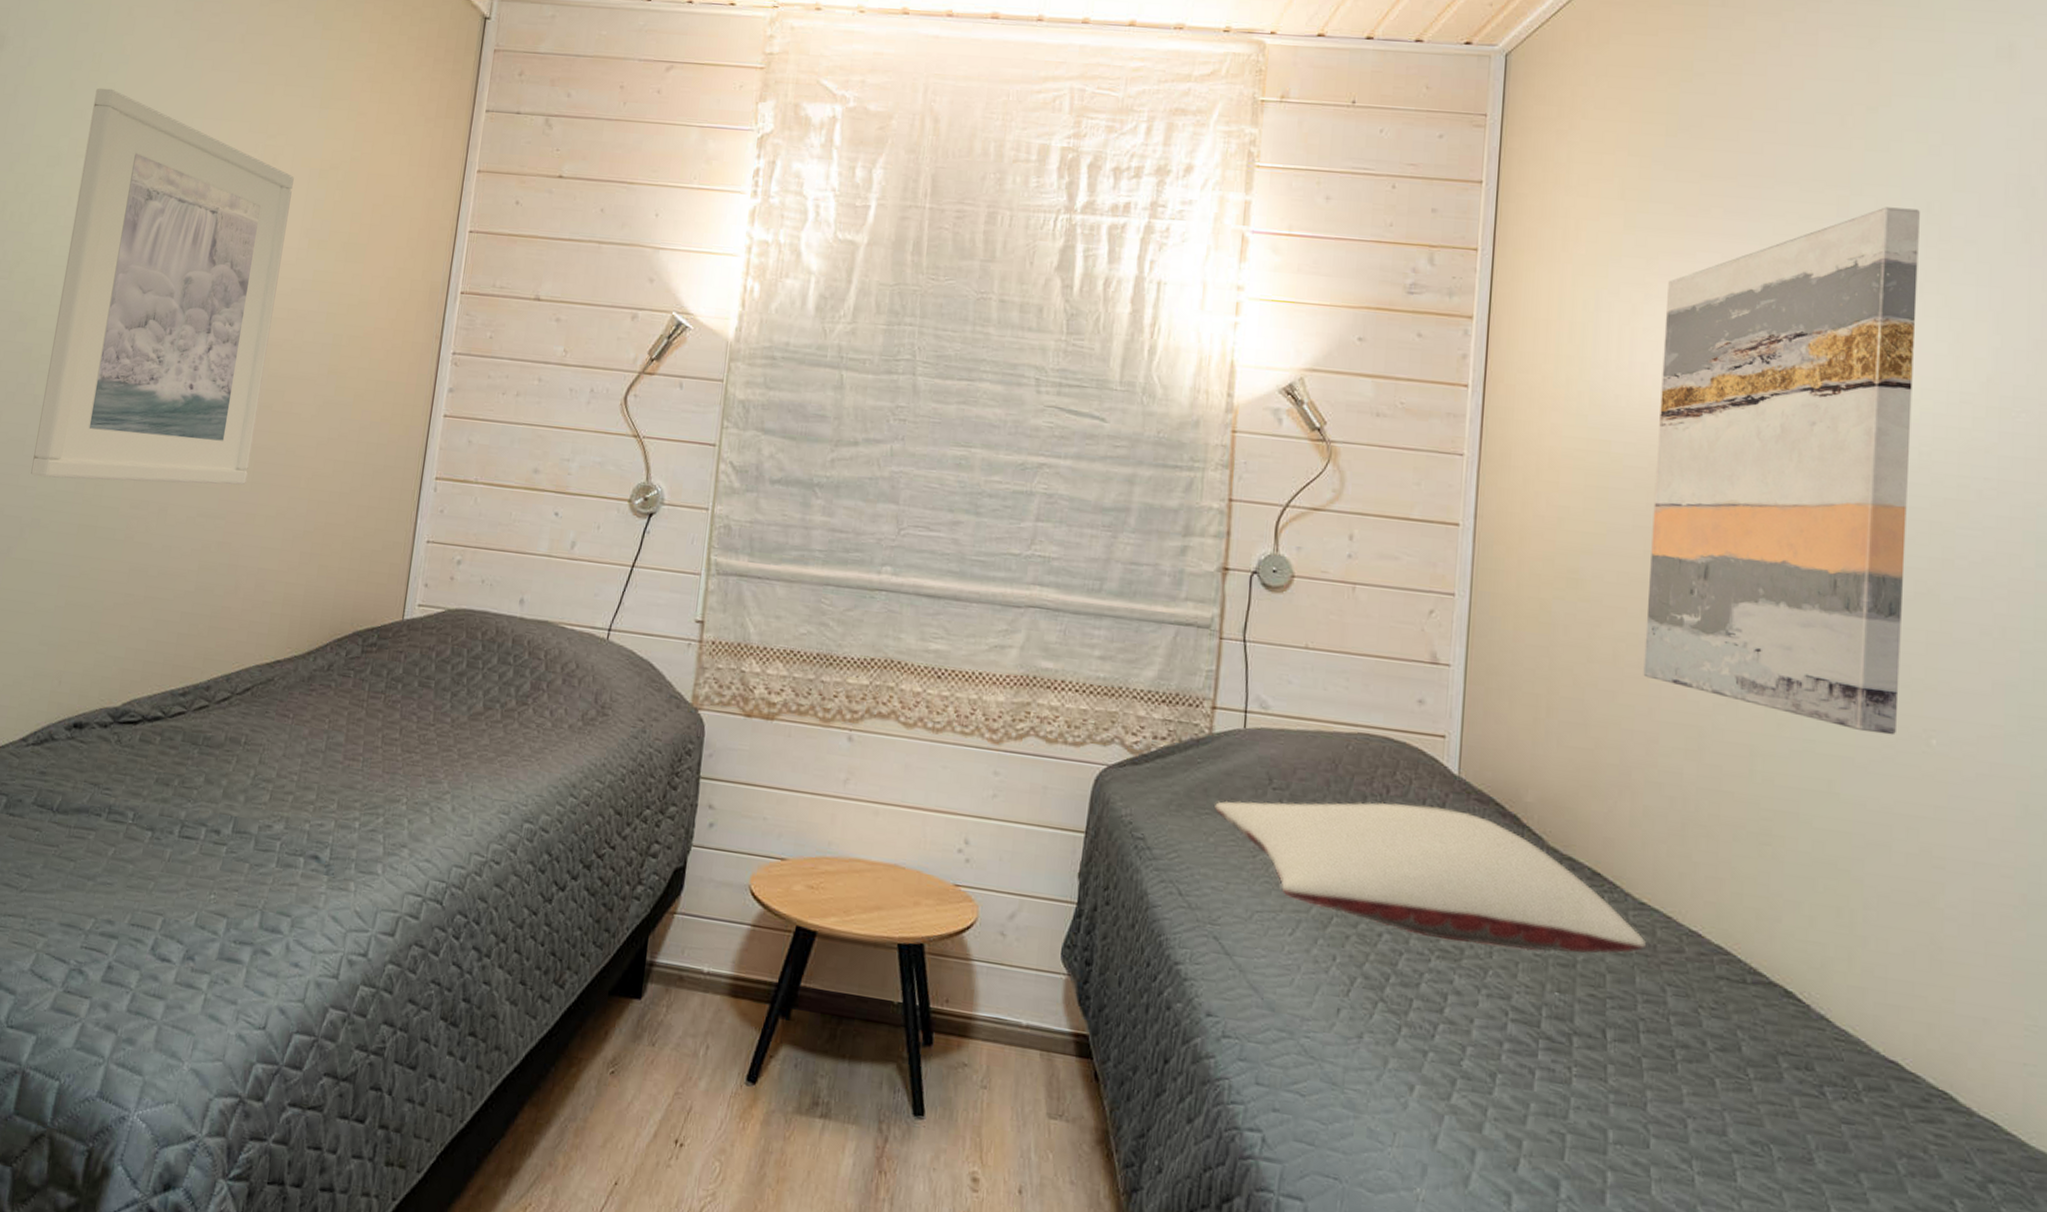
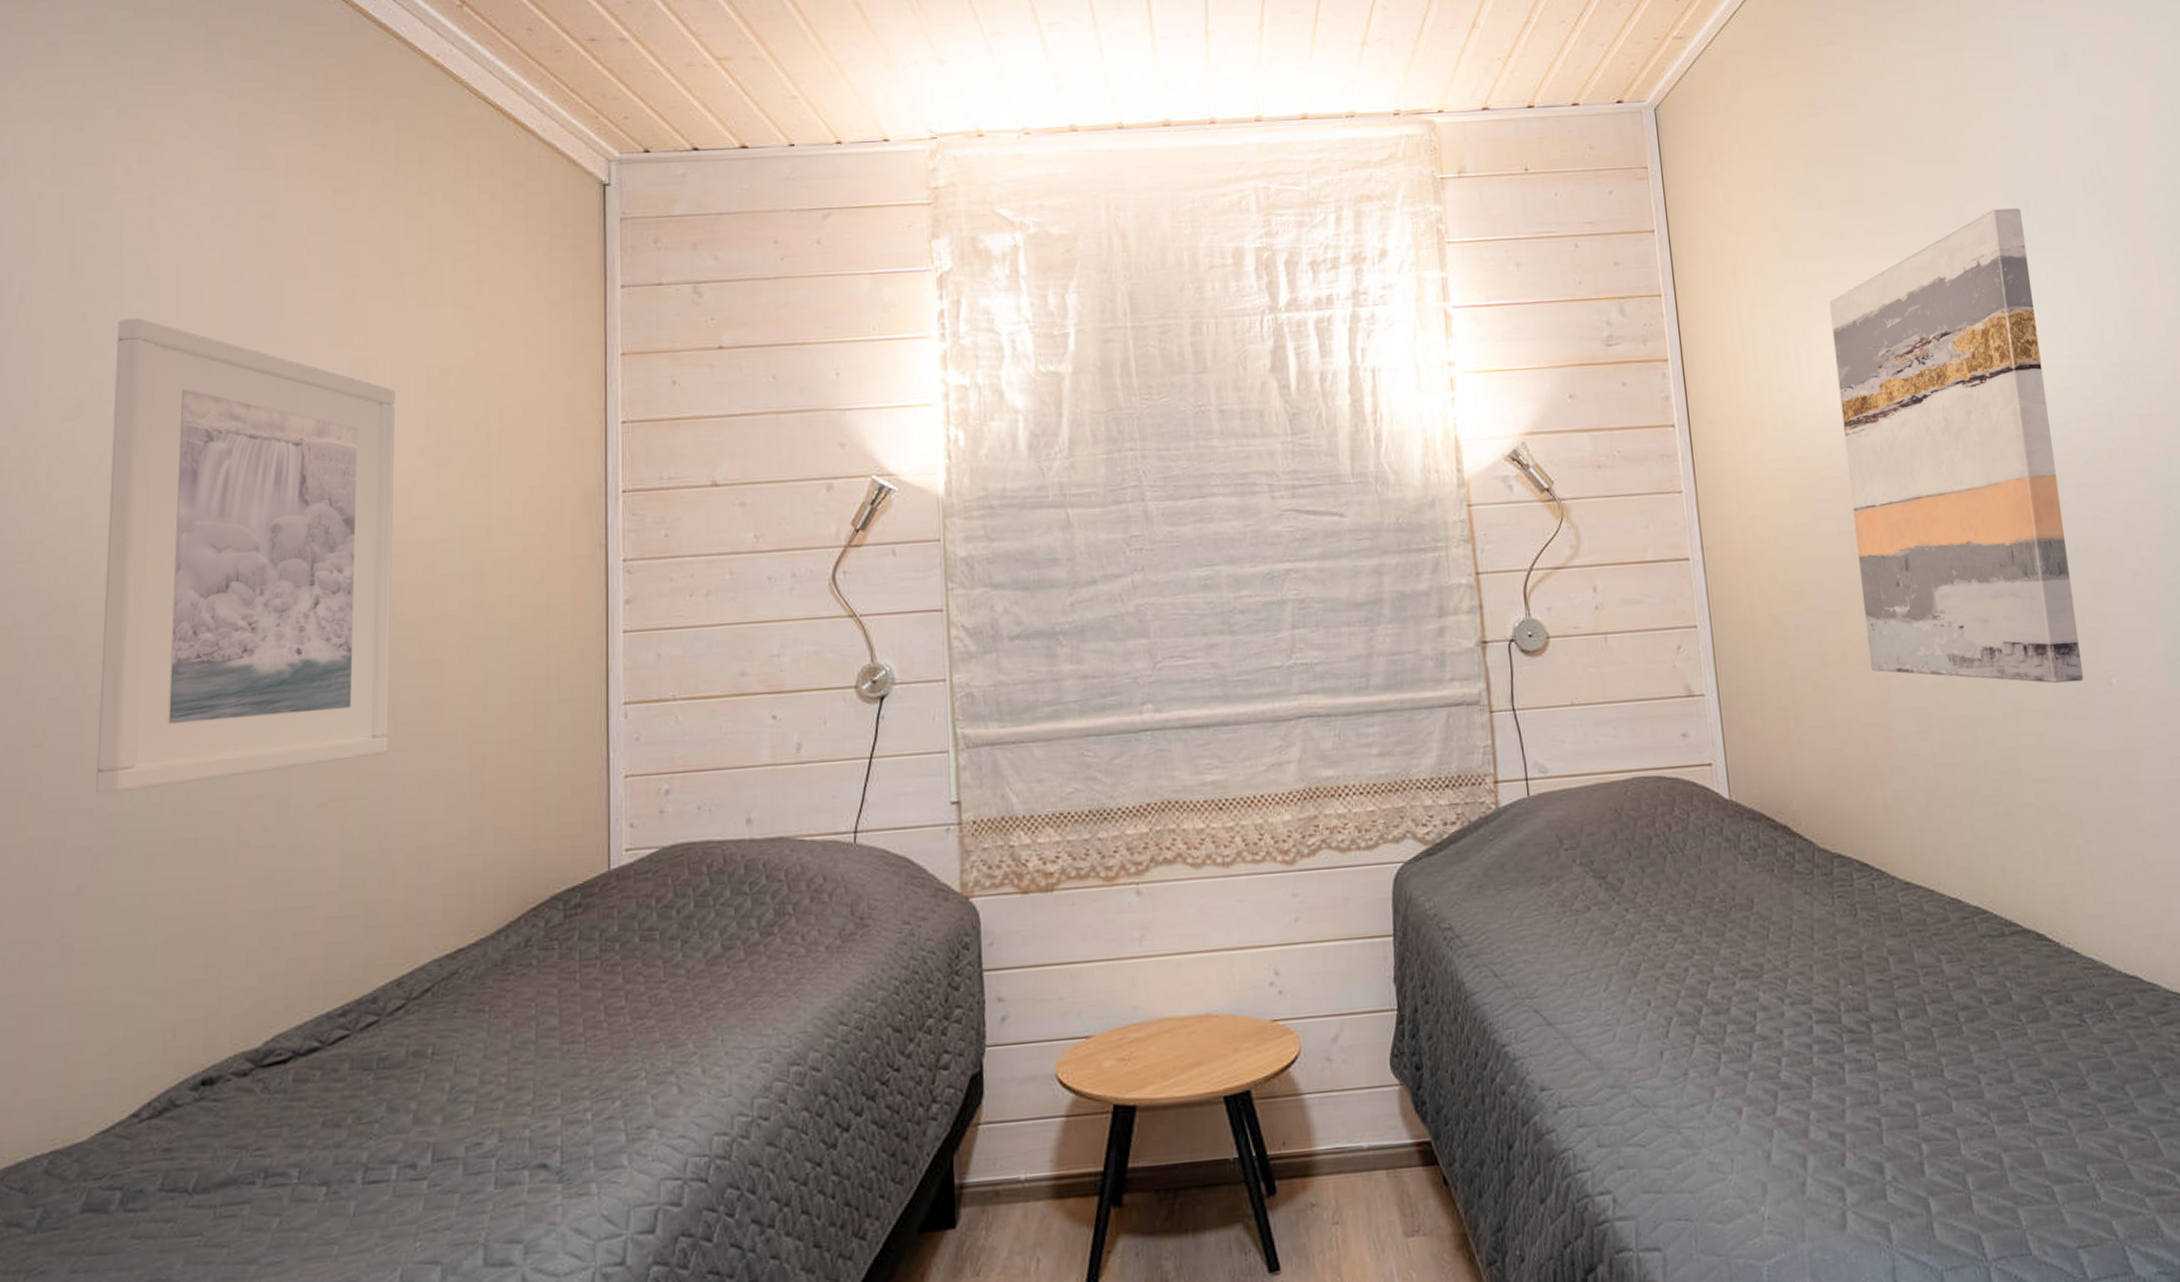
pillow: present [1215,800,1646,954] -> none [1513,833,1917,962]

